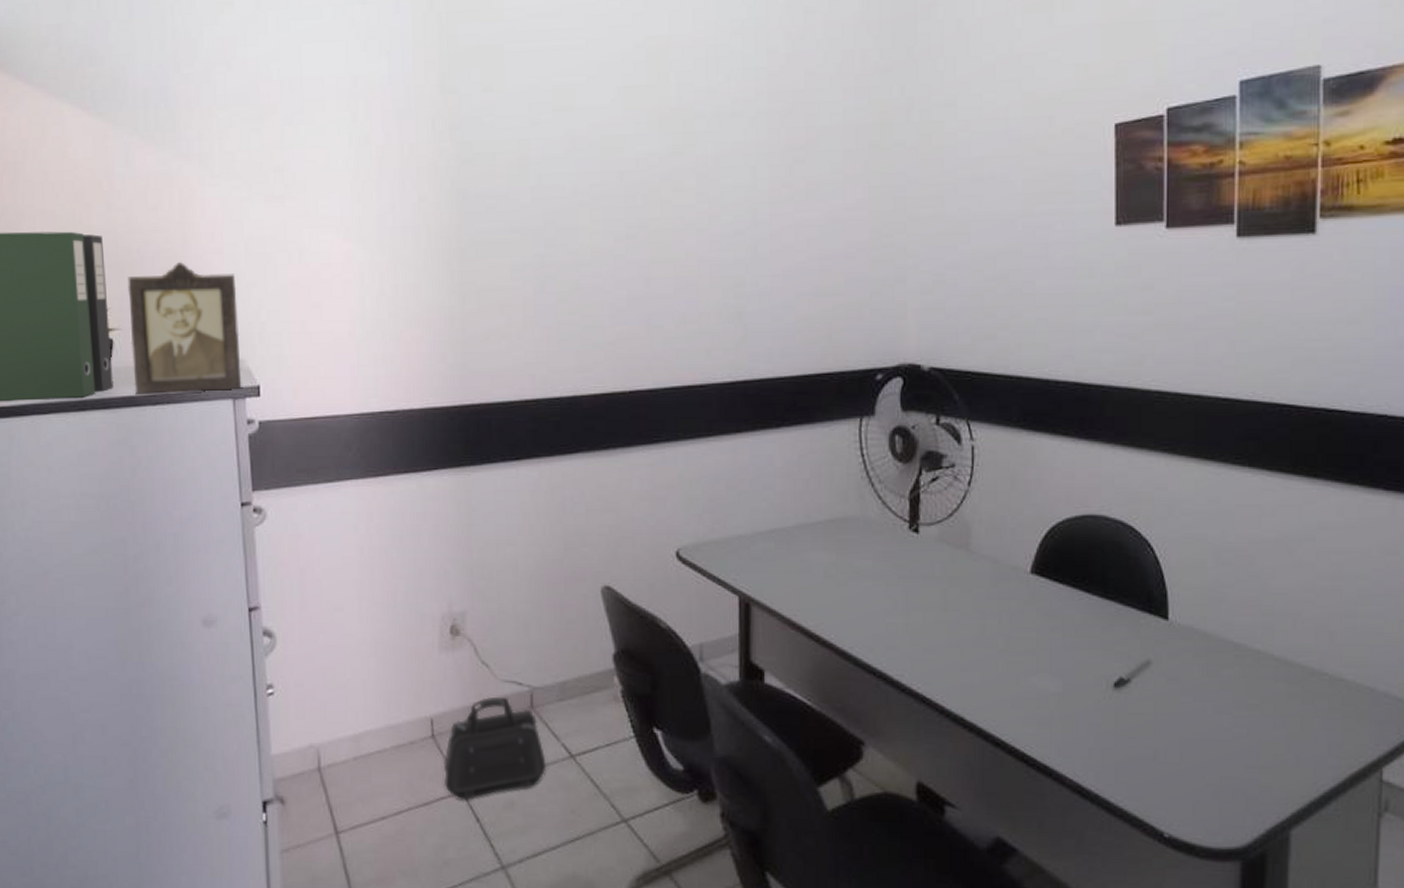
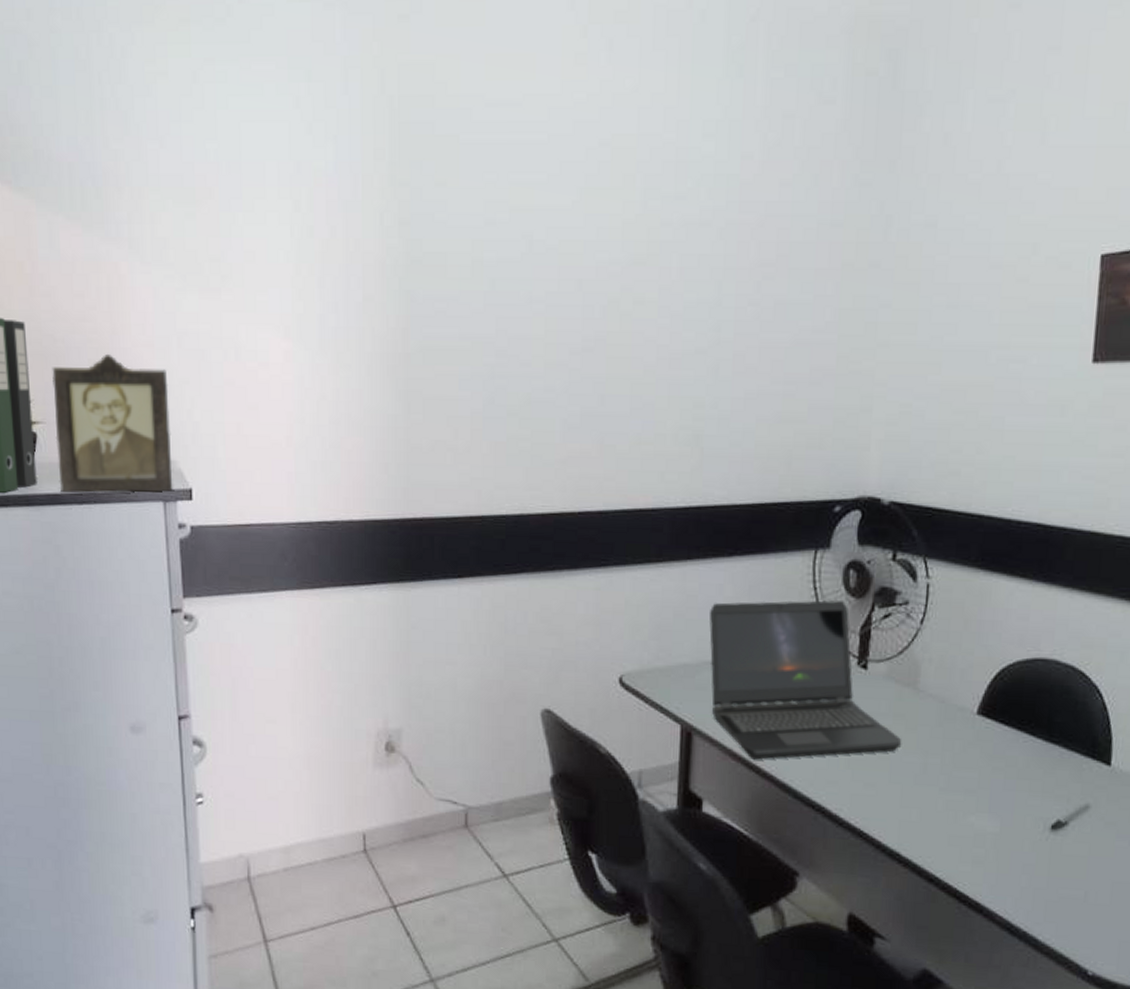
handbag: present [444,697,547,800] -> none [375,815,479,914]
laptop computer: none [761,467,959,628] -> present [709,600,902,760]

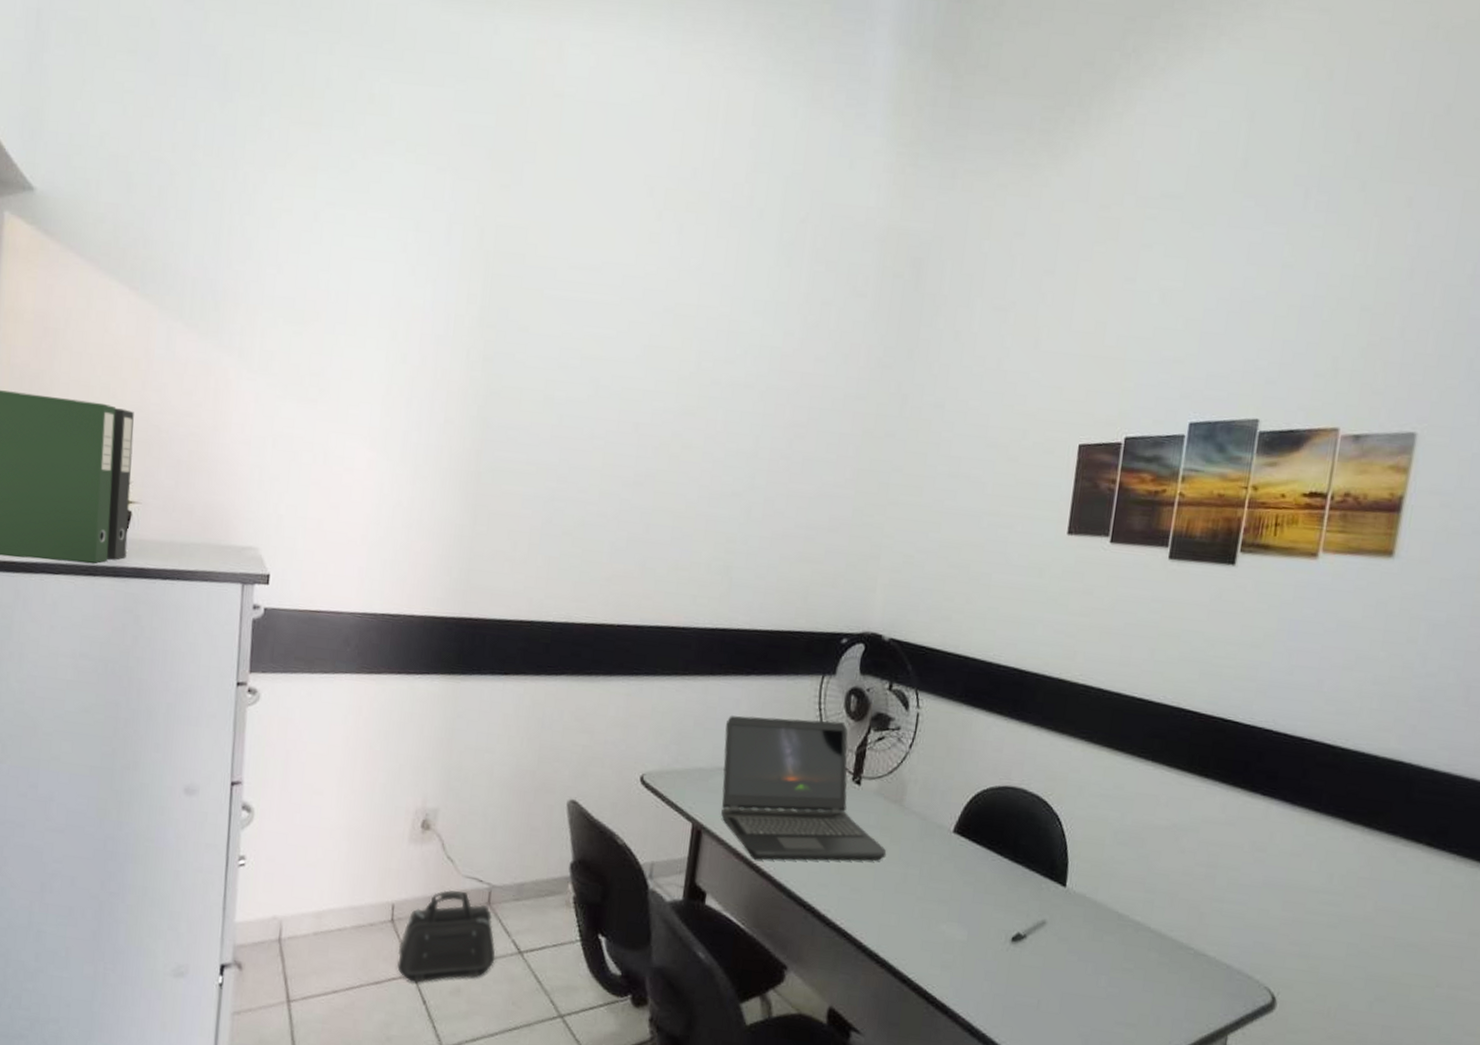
photo frame: present [52,353,173,494] -> none [147,446,260,576]
handbag: none [375,815,479,914] -> present [397,890,496,983]

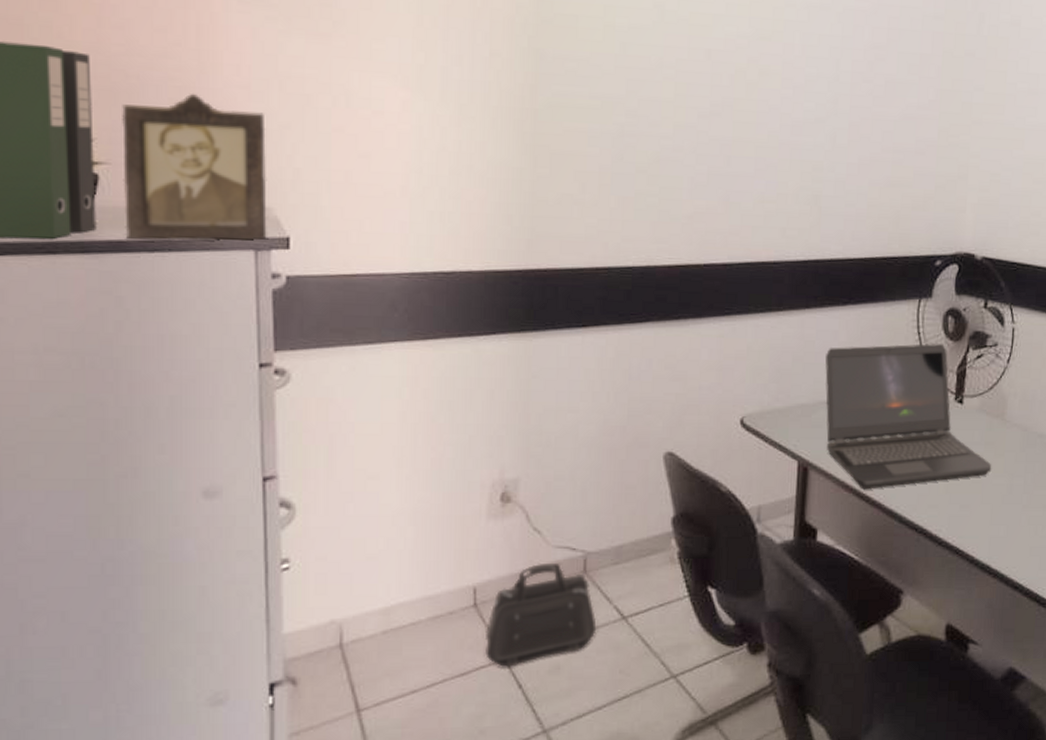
photo frame: none [147,446,260,576] -> present [122,93,267,242]

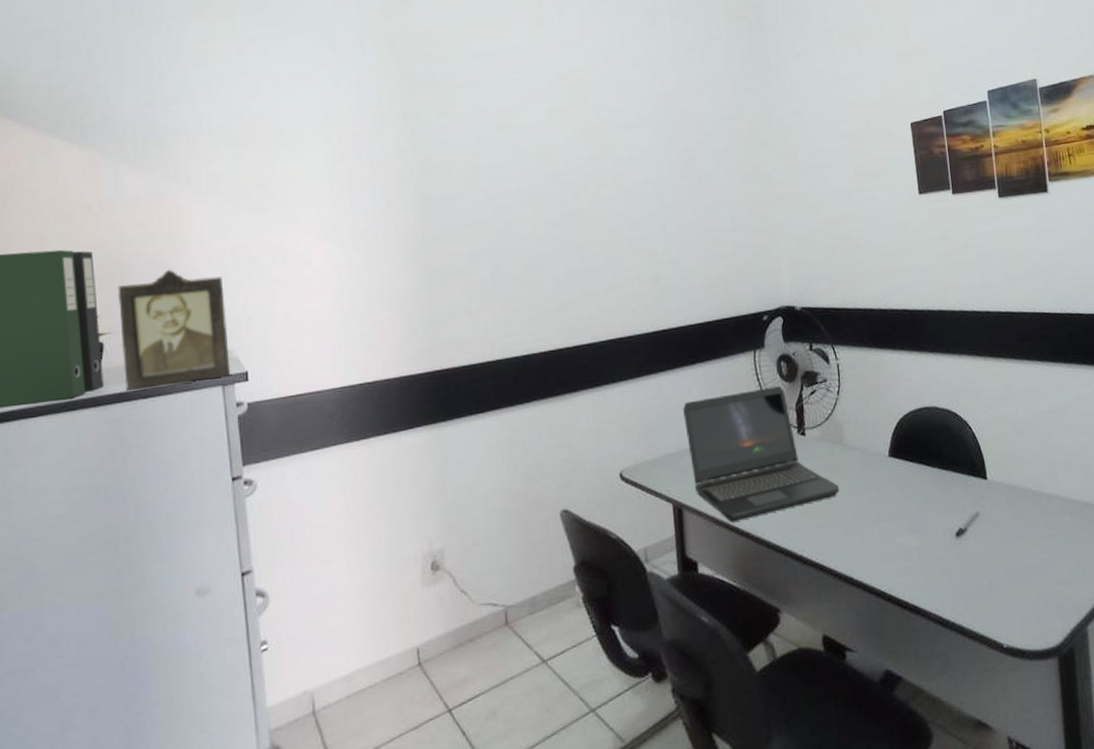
handbag: present [485,562,597,667] -> none [430,618,522,718]

